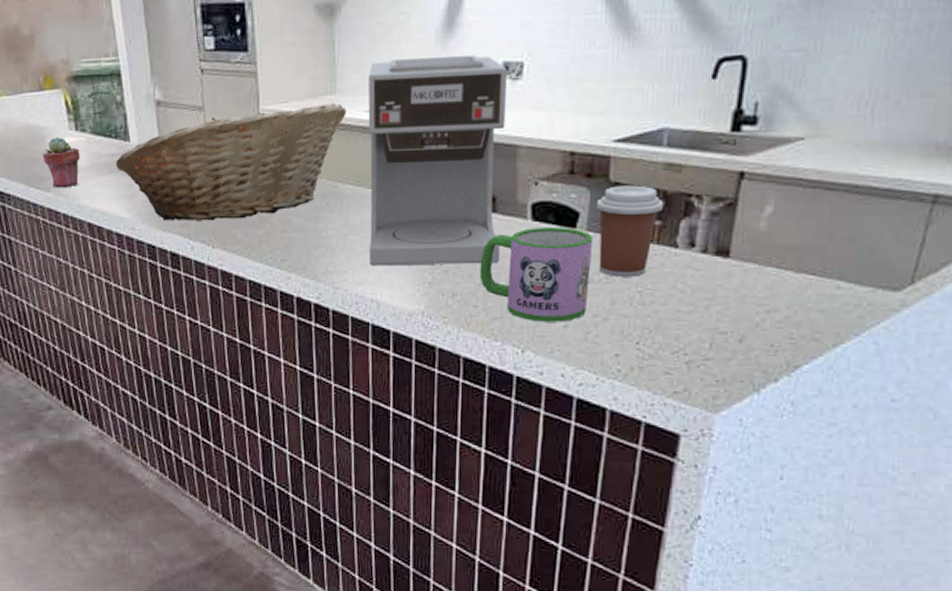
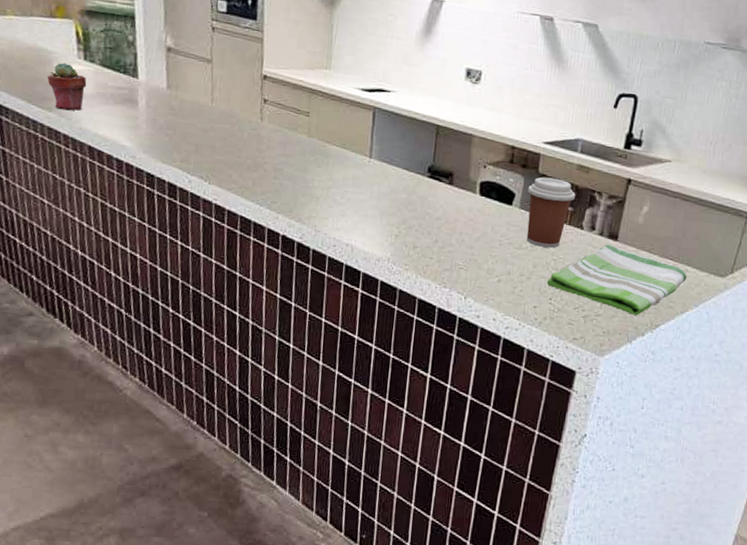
fruit basket: present [116,102,347,221] -> none [122,70,339,162]
coffee maker: present [368,56,508,266] -> none [347,49,470,225]
mug: present [479,227,594,322] -> none [436,201,524,277]
dish towel: none [630,263,840,354] -> present [546,244,687,315]

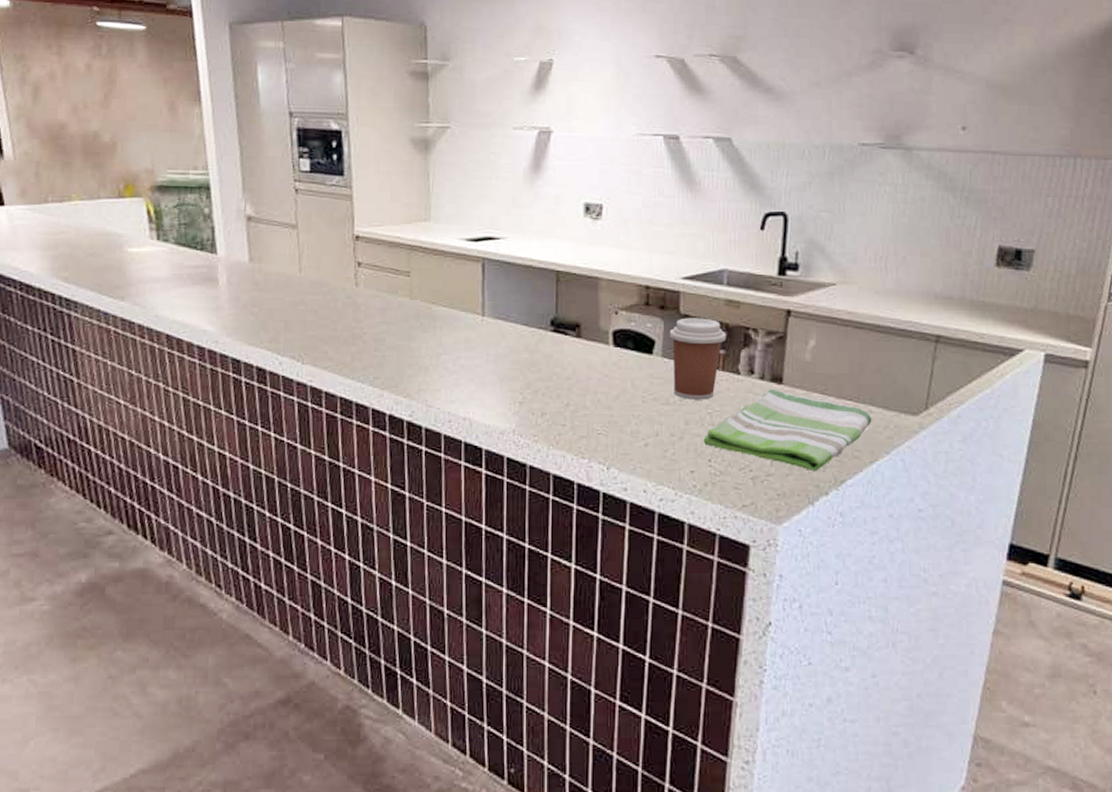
potted succulent: present [47,62,87,111] -> none [118,245,161,298]

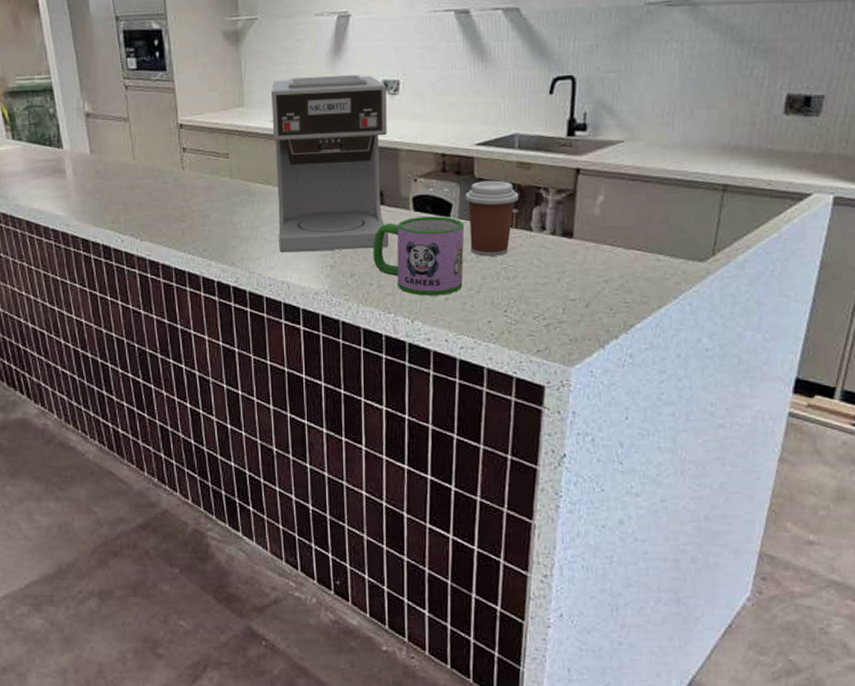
coffee maker: none [461,194,589,385] -> present [271,75,389,253]
mug: none [567,353,668,441] -> present [373,216,465,296]
dish towel: present [703,388,872,471] -> none [499,242,660,317]

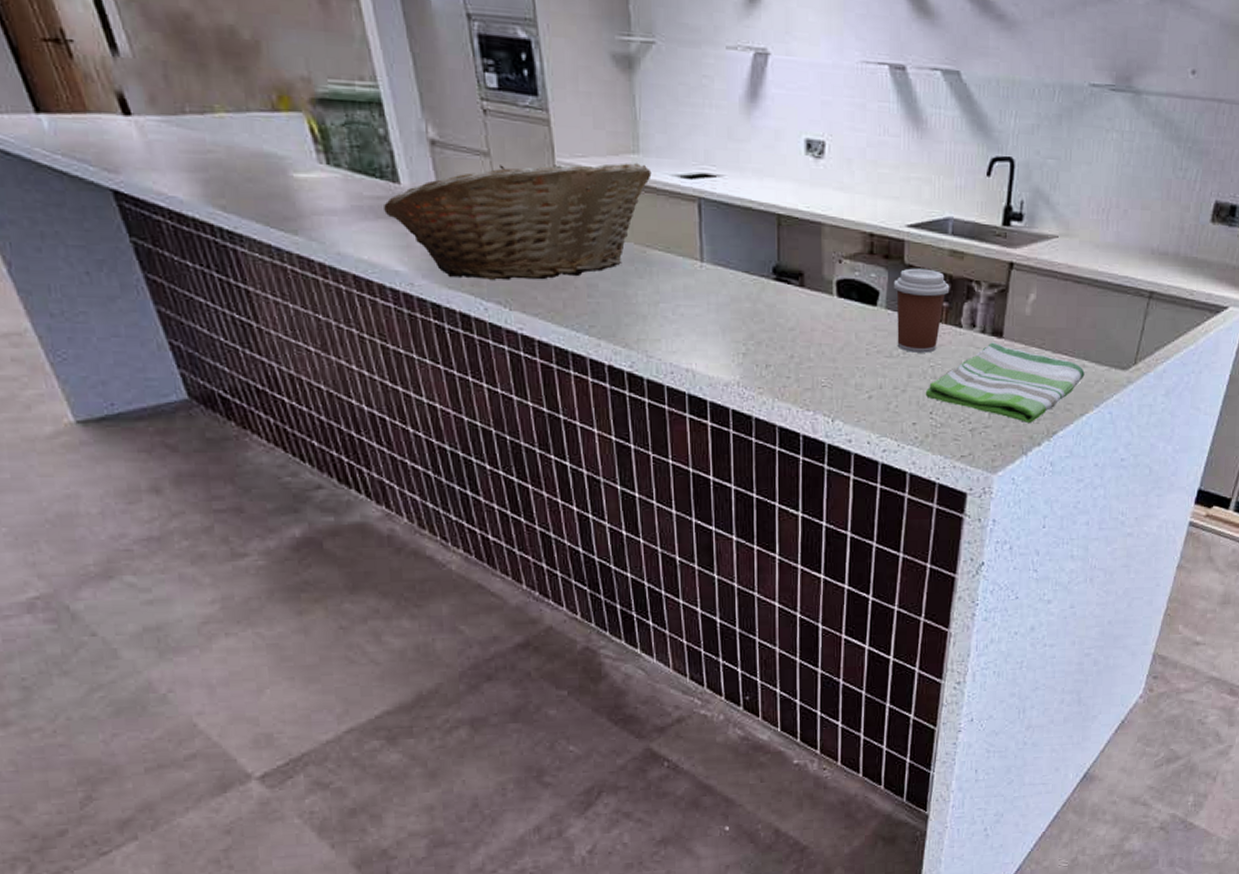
fruit basket: none [51,114,254,217] -> present [384,162,652,280]
coffee maker: present [271,75,389,253] -> none [673,124,811,337]
mug: present [373,216,465,296] -> none [791,304,892,393]
dish towel: none [499,242,660,317] -> present [925,342,1085,423]

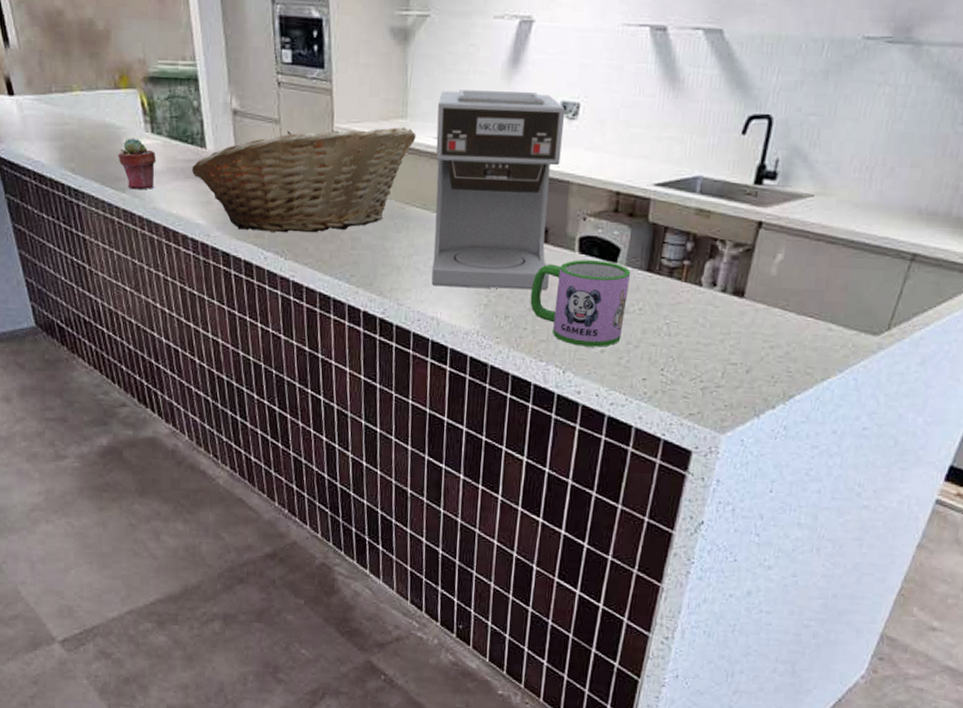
potted succulent: none [284,170,337,232] -> present [118,138,156,190]
coffee maker: none [673,124,811,337] -> present [431,90,566,290]
mug: none [791,304,892,393] -> present [530,260,631,347]
coffee cup: present [893,268,950,353] -> none [634,226,693,310]
dish towel: present [925,342,1085,423] -> none [657,302,831,385]

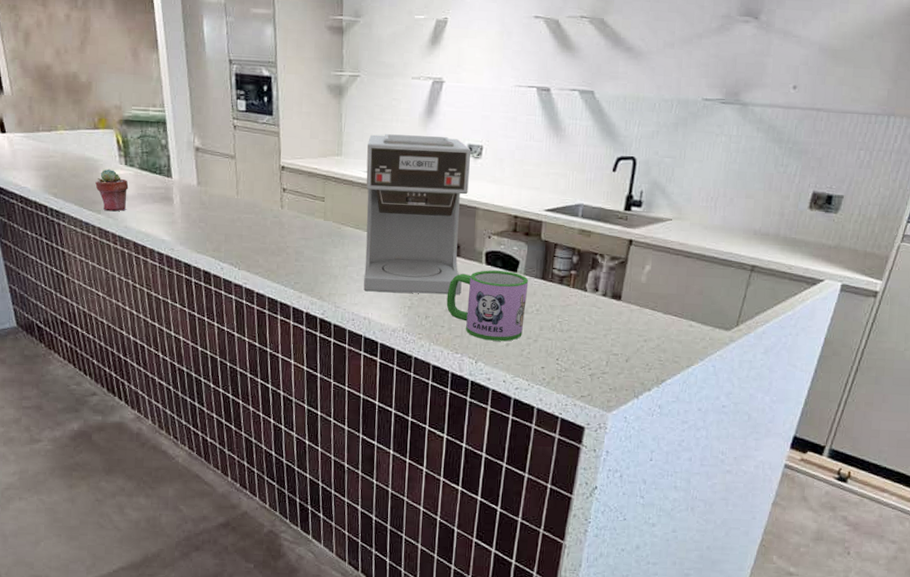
fruit basket: present [192,126,416,233] -> none [159,162,350,248]

